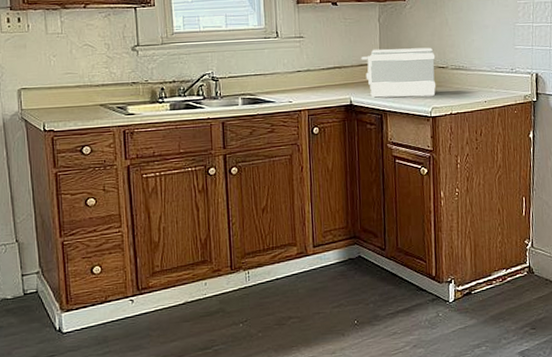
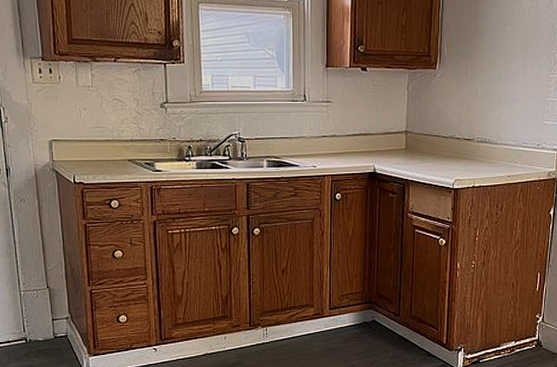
toaster: present [361,47,436,98] -> none [387,117,462,168]

